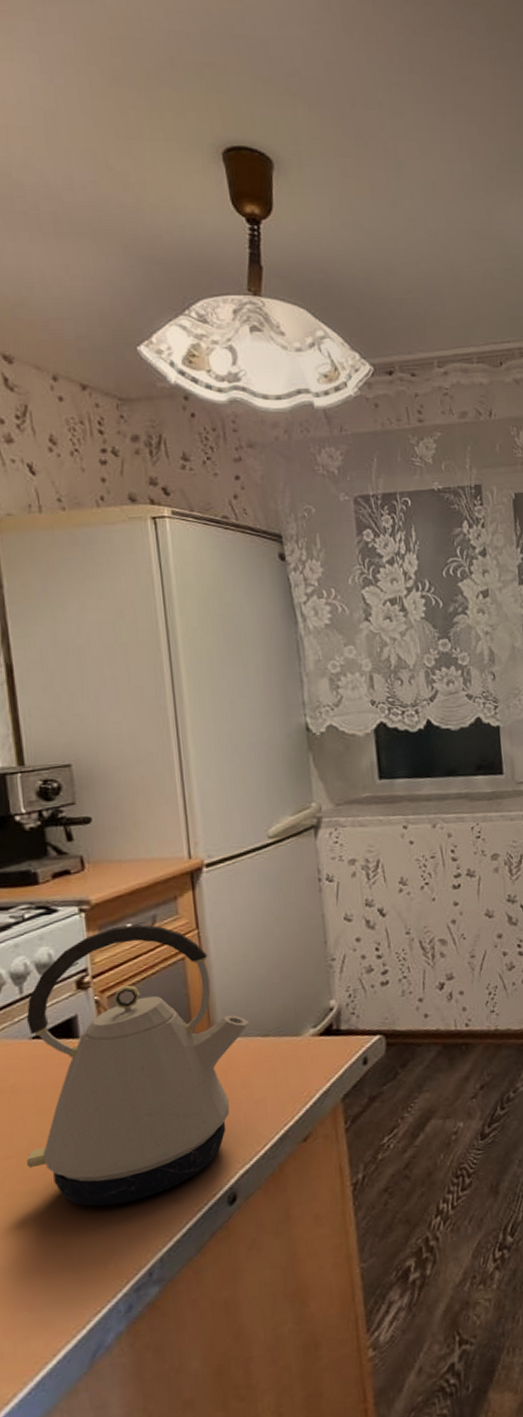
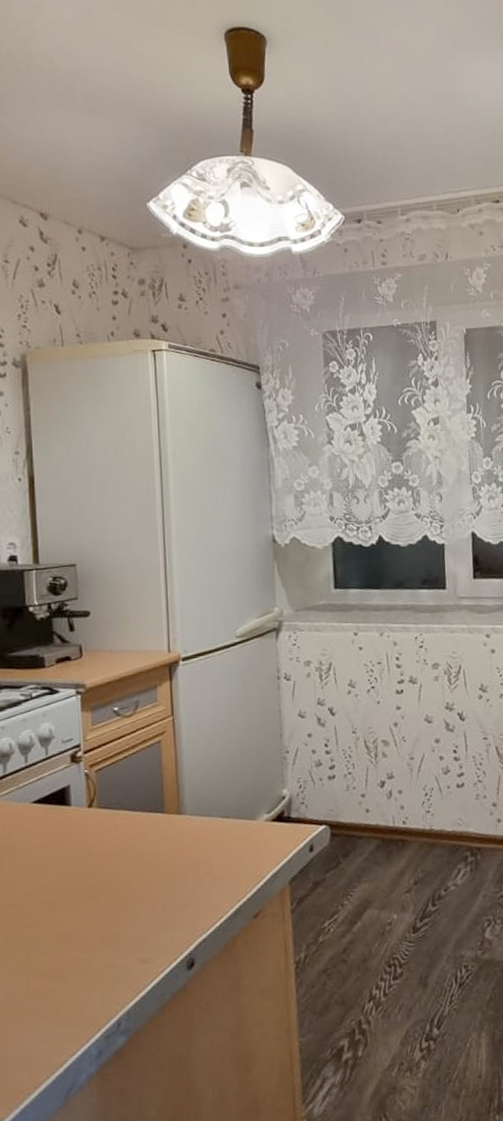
kettle: present [26,924,249,1207] -> none [22,708,212,959]

